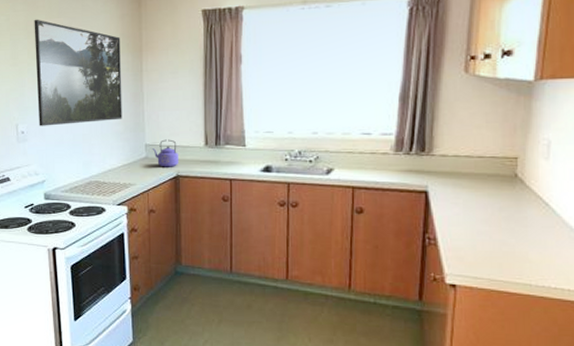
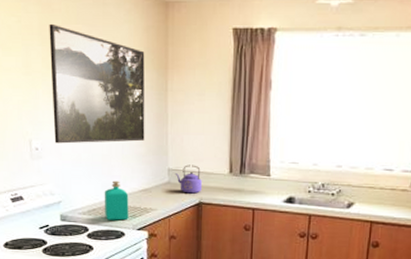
soap bottle: none [85,158,109,197] -> present [104,180,129,221]

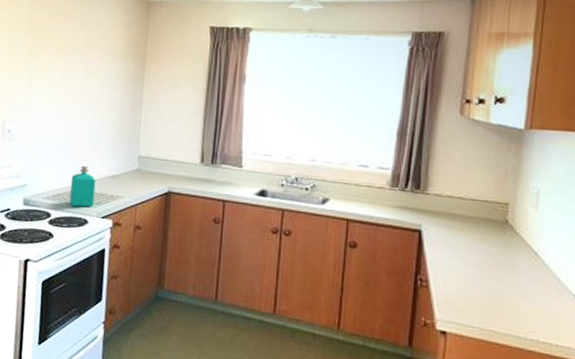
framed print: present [49,23,145,144] -> none [28,16,125,128]
kettle: present [175,164,202,194] -> none [145,152,172,183]

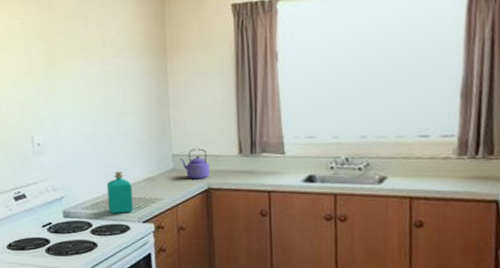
kettle: none [145,152,172,183] -> present [180,148,210,180]

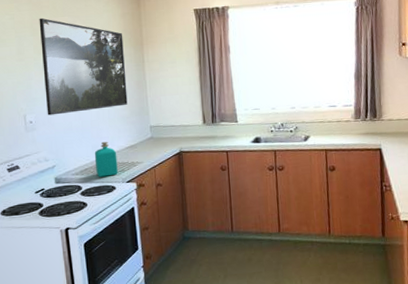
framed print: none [49,21,147,138] -> present [39,17,128,116]
kettle: present [180,148,210,180] -> none [156,120,181,145]

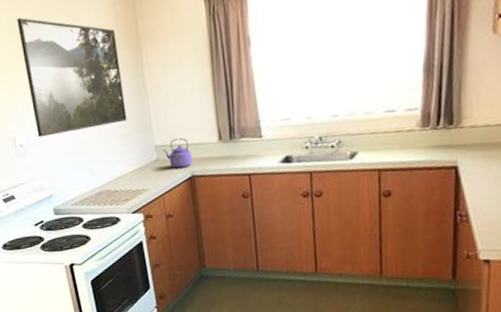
soap bottle: present [94,141,118,177] -> none [93,165,122,207]
kettle: none [156,120,181,145] -> present [162,137,192,169]

